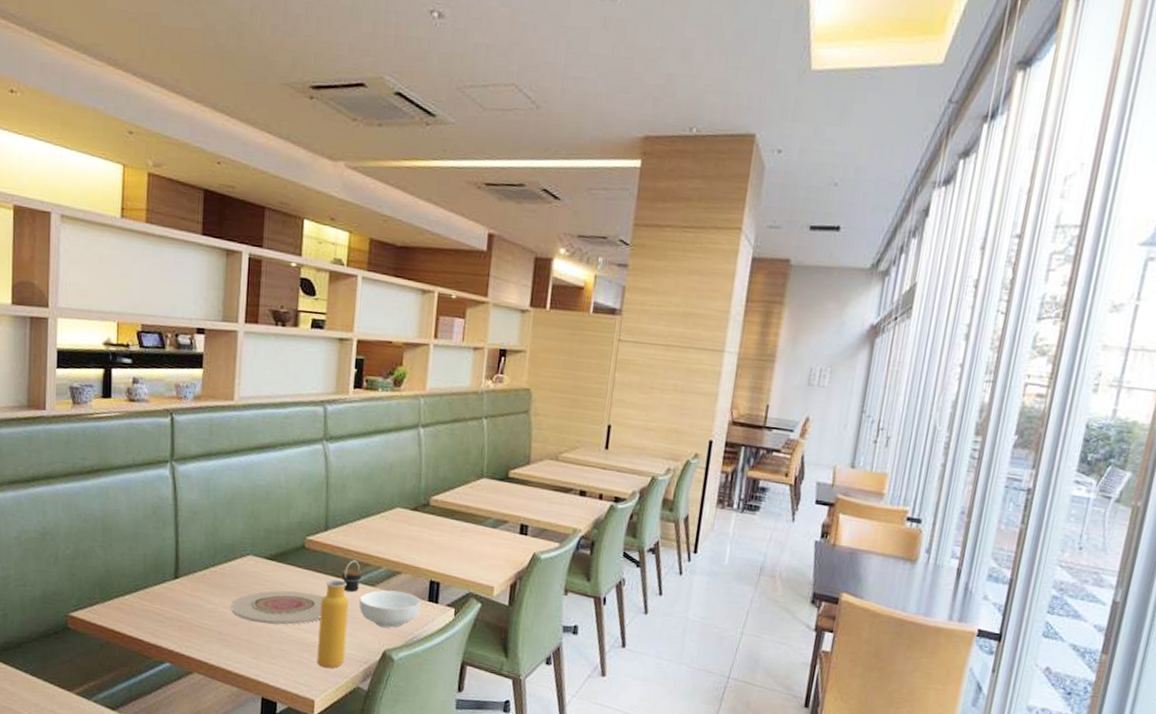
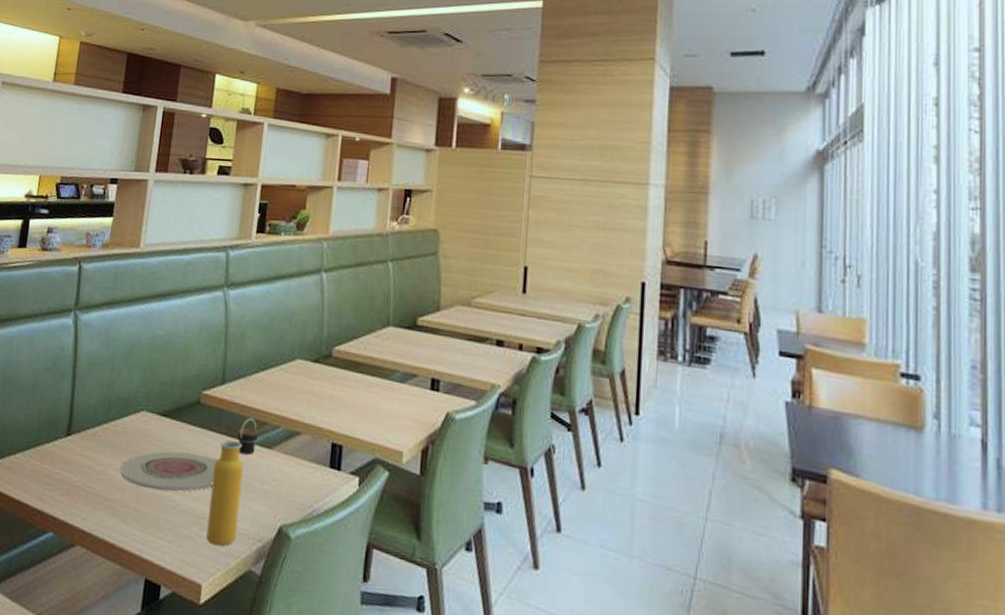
cereal bowl: present [359,590,421,628] -> none [254,453,322,499]

